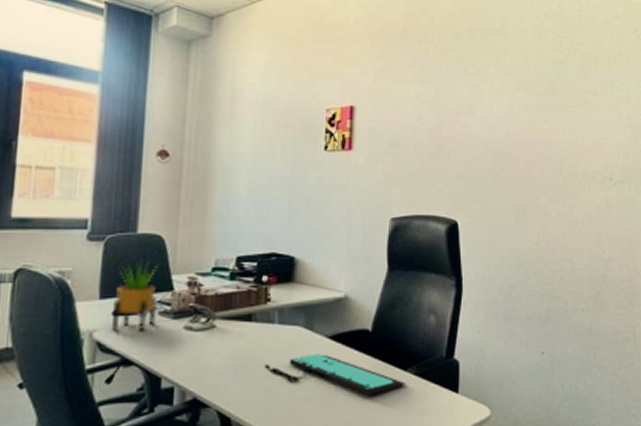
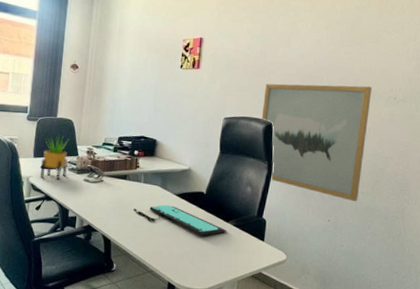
wall art: none [442,165,582,324] -> present [261,84,372,202]

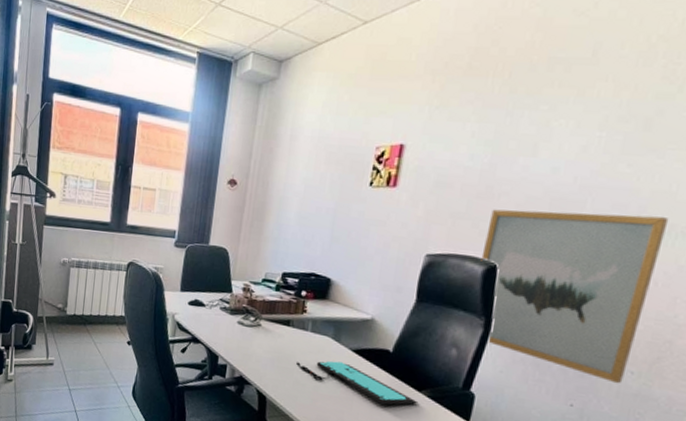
potted plant: present [40,134,69,181] -> none [187,265,221,321]

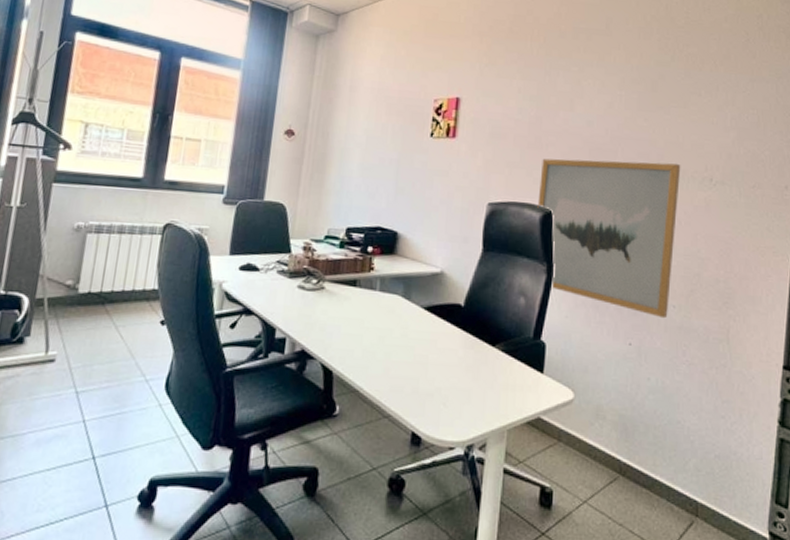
computer keyboard: present [295,361,419,405] -> none [364,321,494,365]

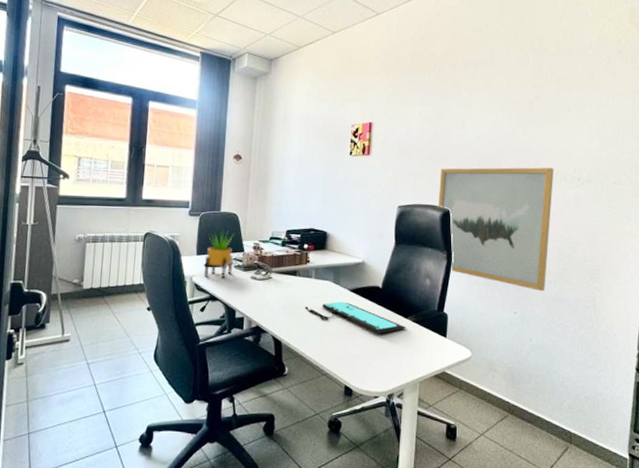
potted plant: none [238,223,278,288] -> present [204,229,234,279]
computer keyboard: none [364,321,494,365] -> present [304,301,407,333]

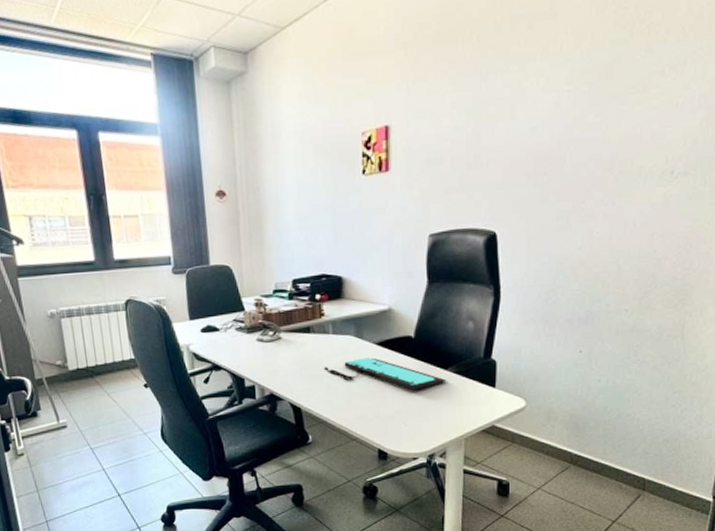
potted plant: present [204,229,234,279] -> none [200,286,234,345]
wall art: present [438,167,554,292] -> none [480,160,638,324]

